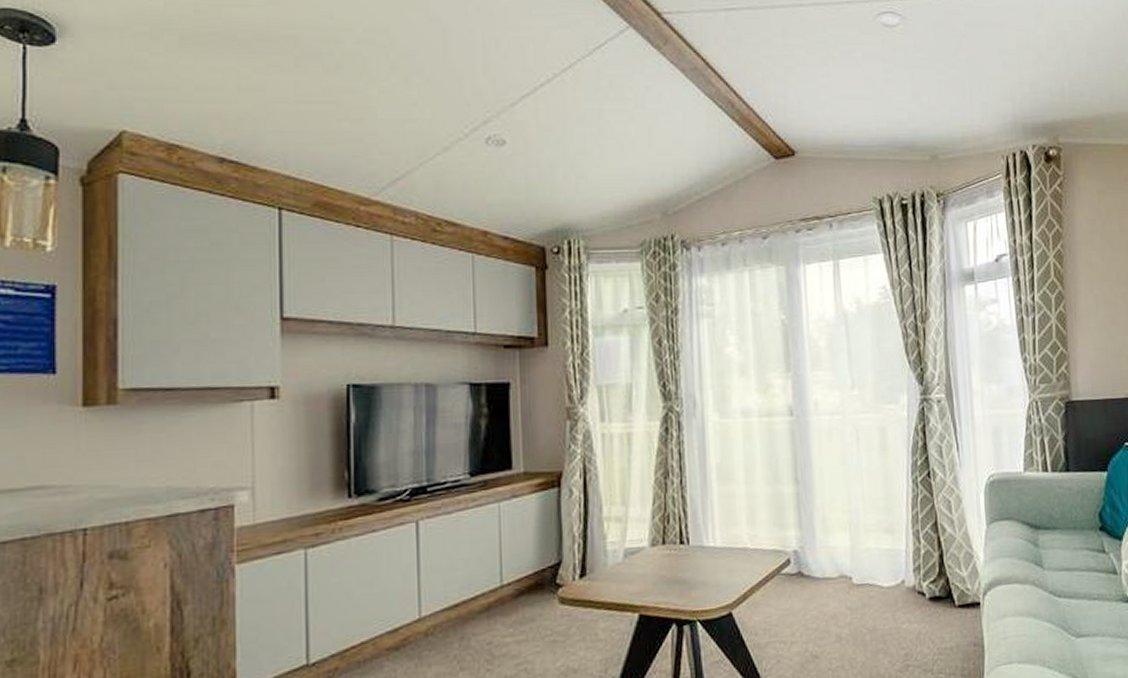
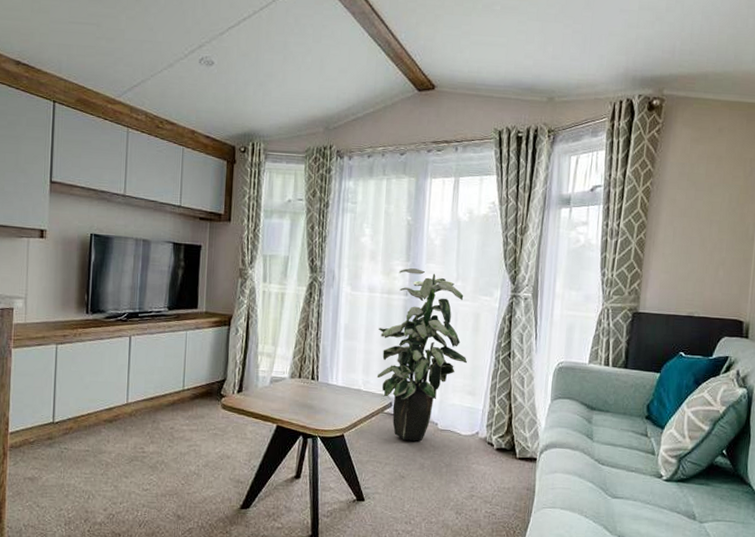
indoor plant: none [761,380,878,607] -> present [376,268,467,442]

